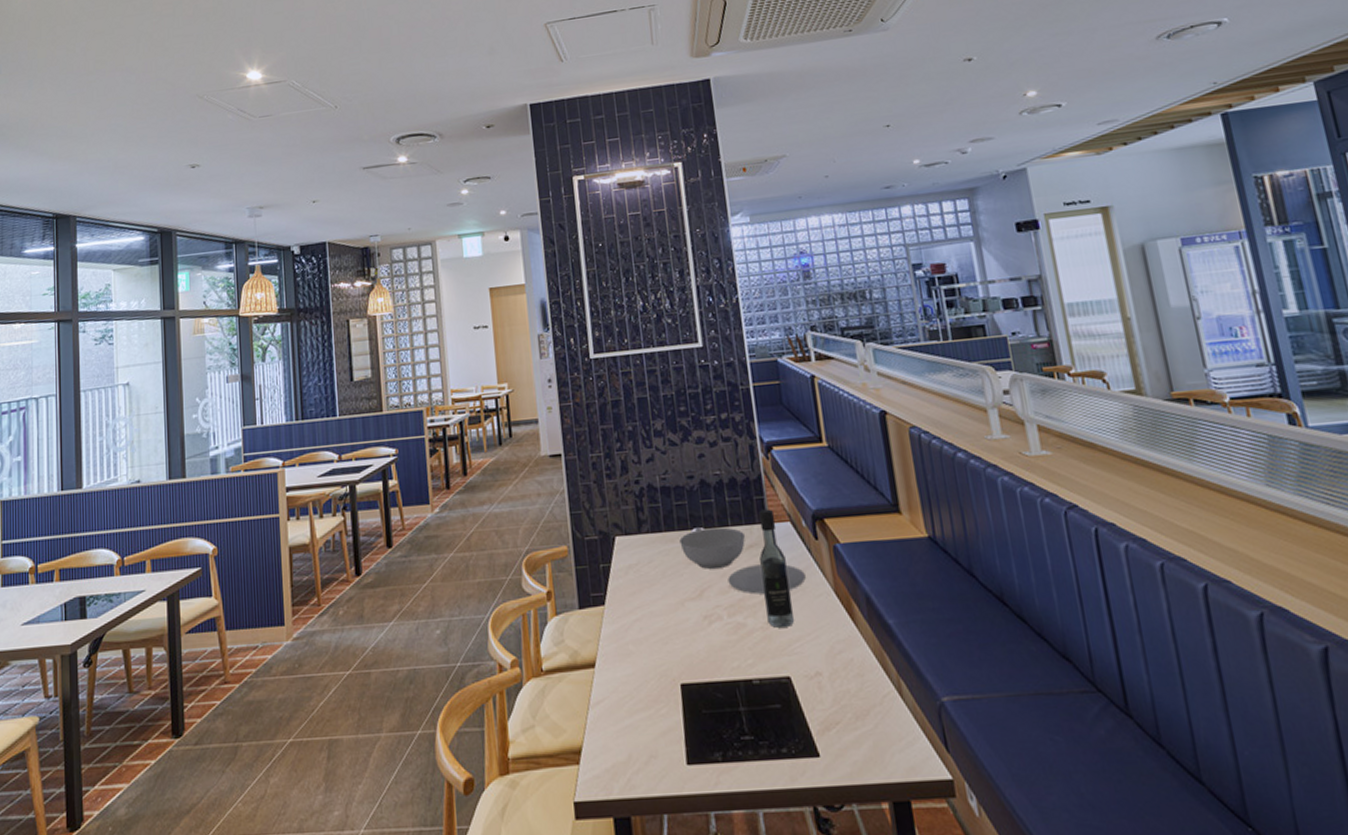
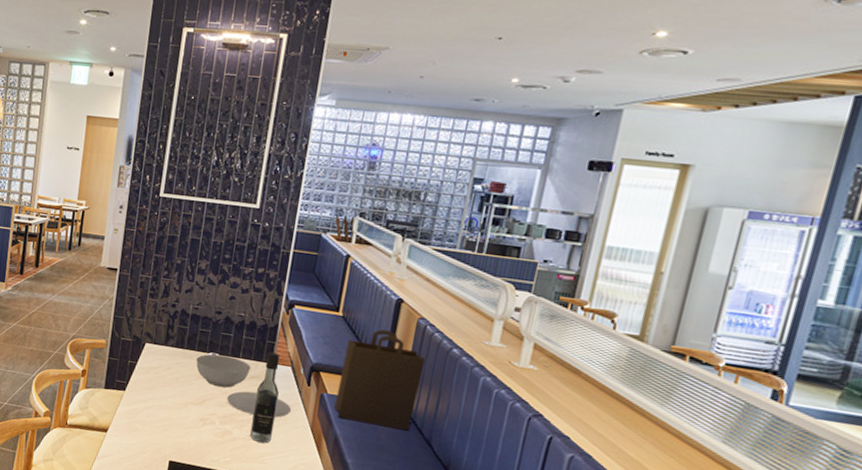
shopping bag: none [842,450,944,570] -> present [334,329,426,431]

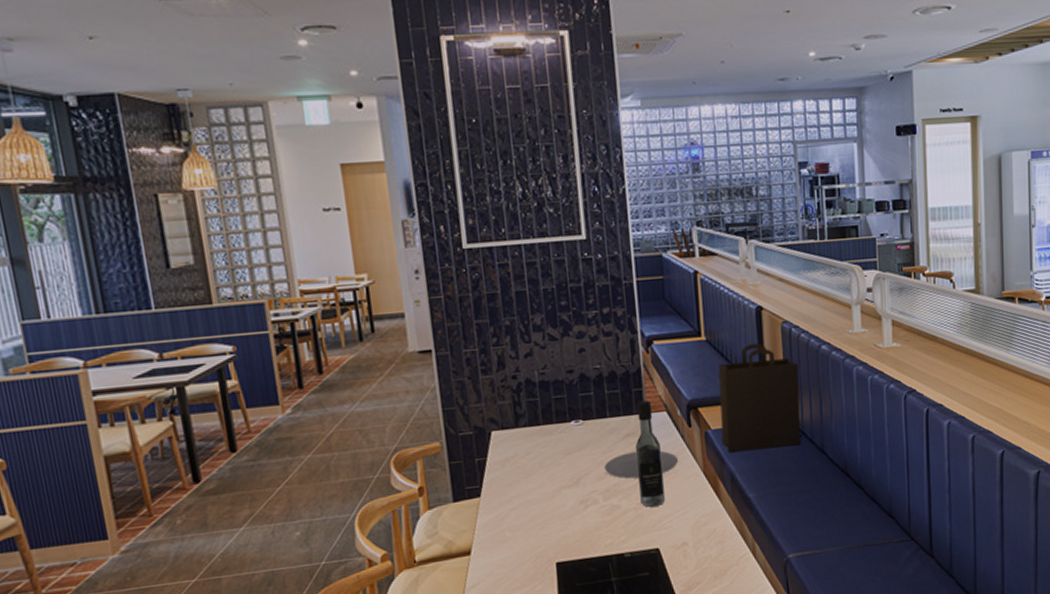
bowl: present [196,354,252,388] -> none [557,418,623,458]

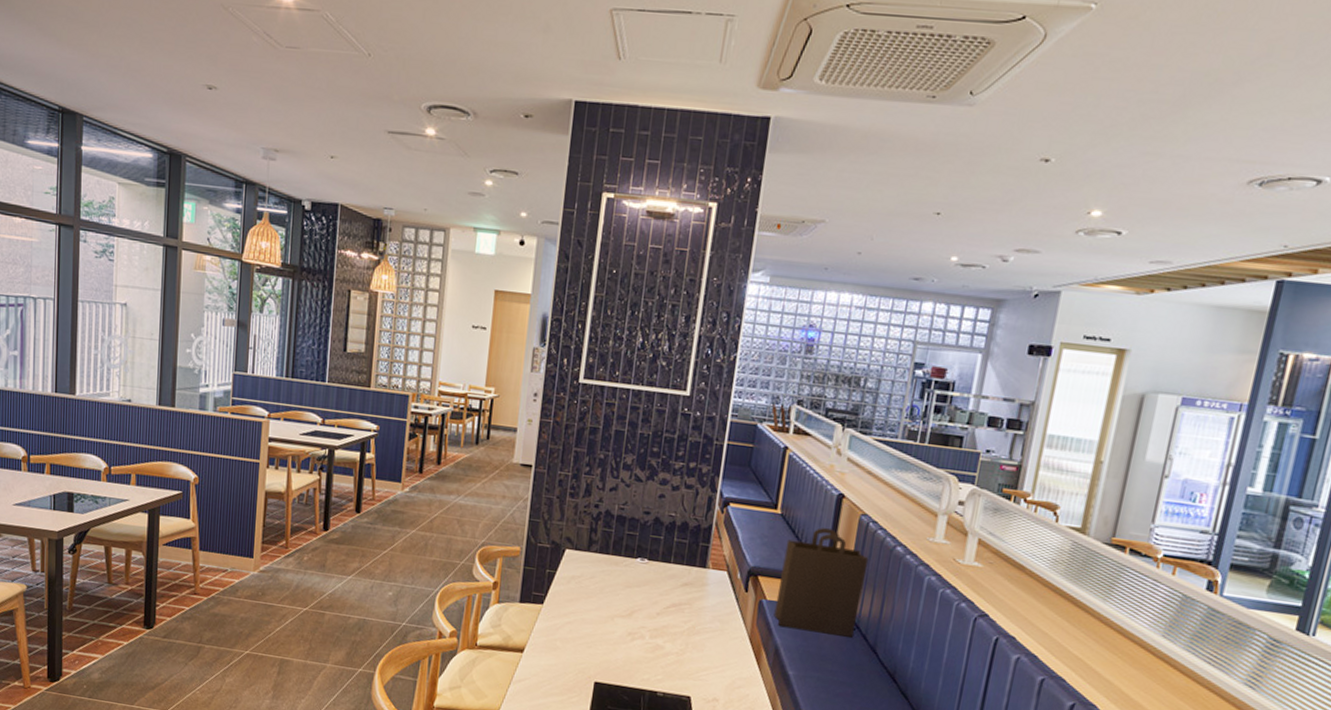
plate: present [604,451,678,479] -> none [657,600,728,629]
bottle: present [634,400,666,507] -> none [683,555,715,658]

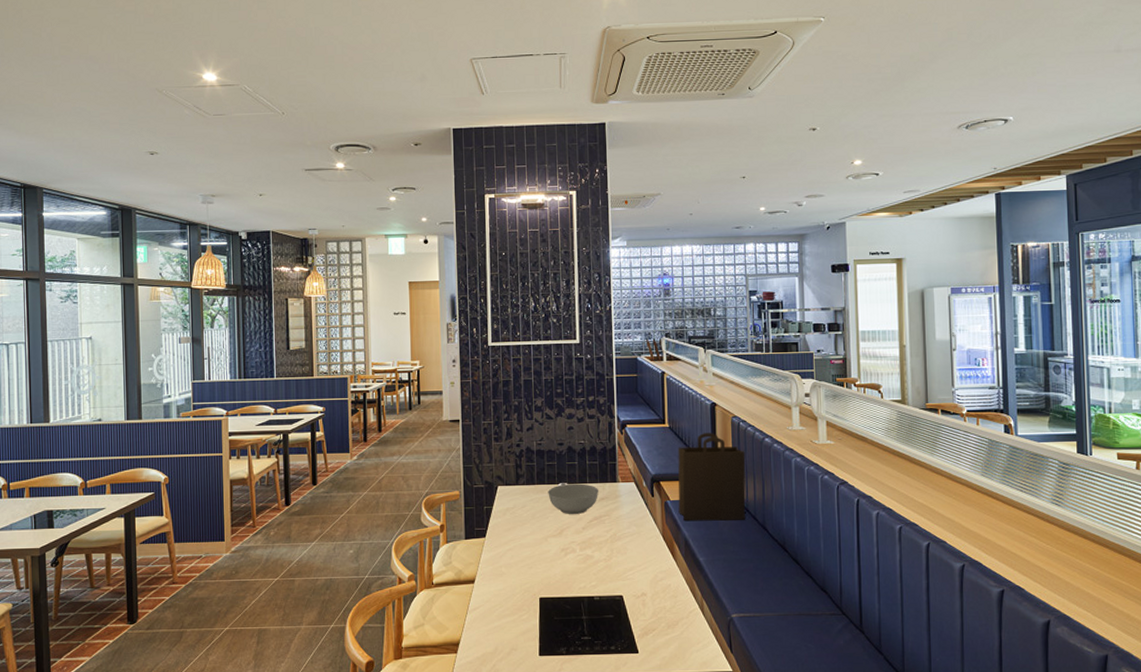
bowl: none [622,559,684,597] -> present [548,483,599,514]

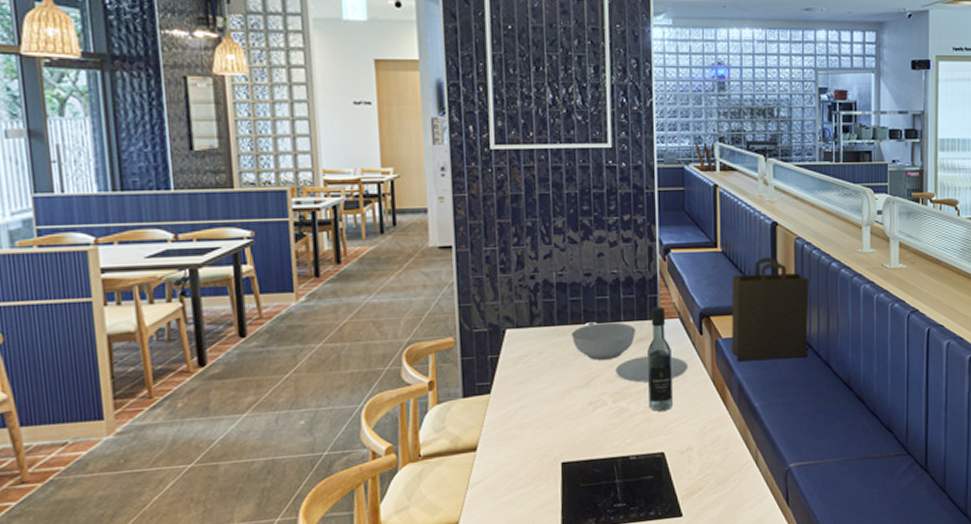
plate: none [582,513,642,535] -> present [615,356,688,383]
bottle: none [607,472,630,560] -> present [646,306,674,411]

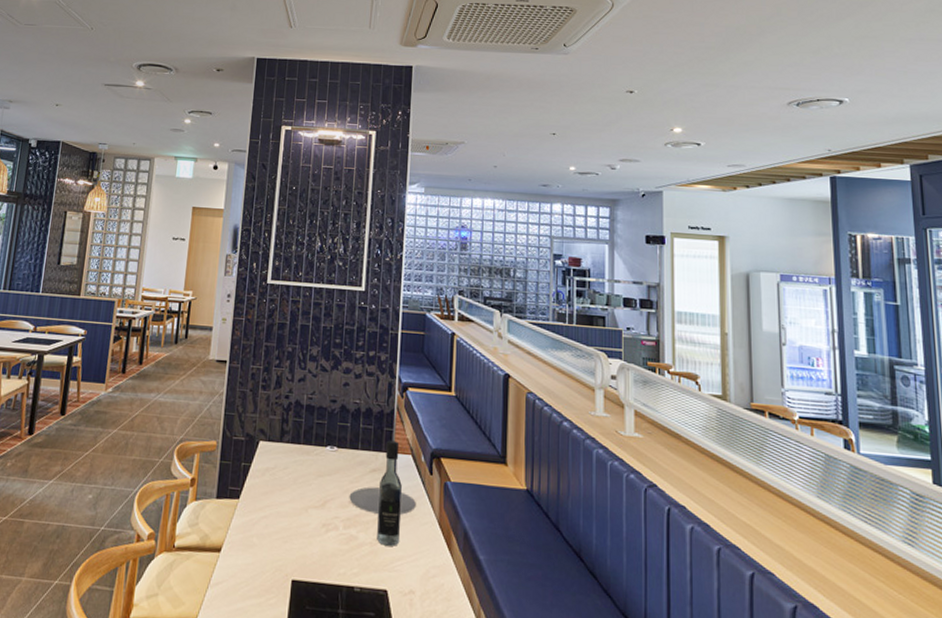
bowl: present [571,322,637,360] -> none [314,447,372,485]
shopping bag: present [731,257,809,362] -> none [459,407,540,516]

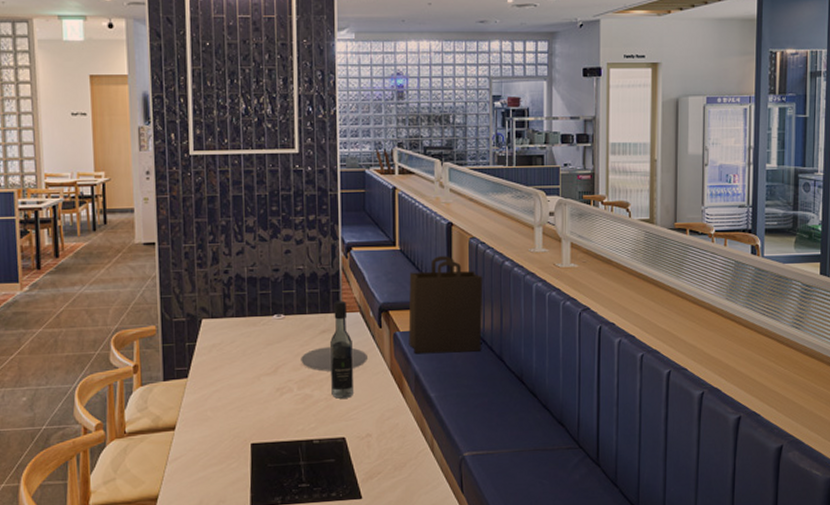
shopping bag: none [459,407,540,516] -> present [408,256,483,354]

